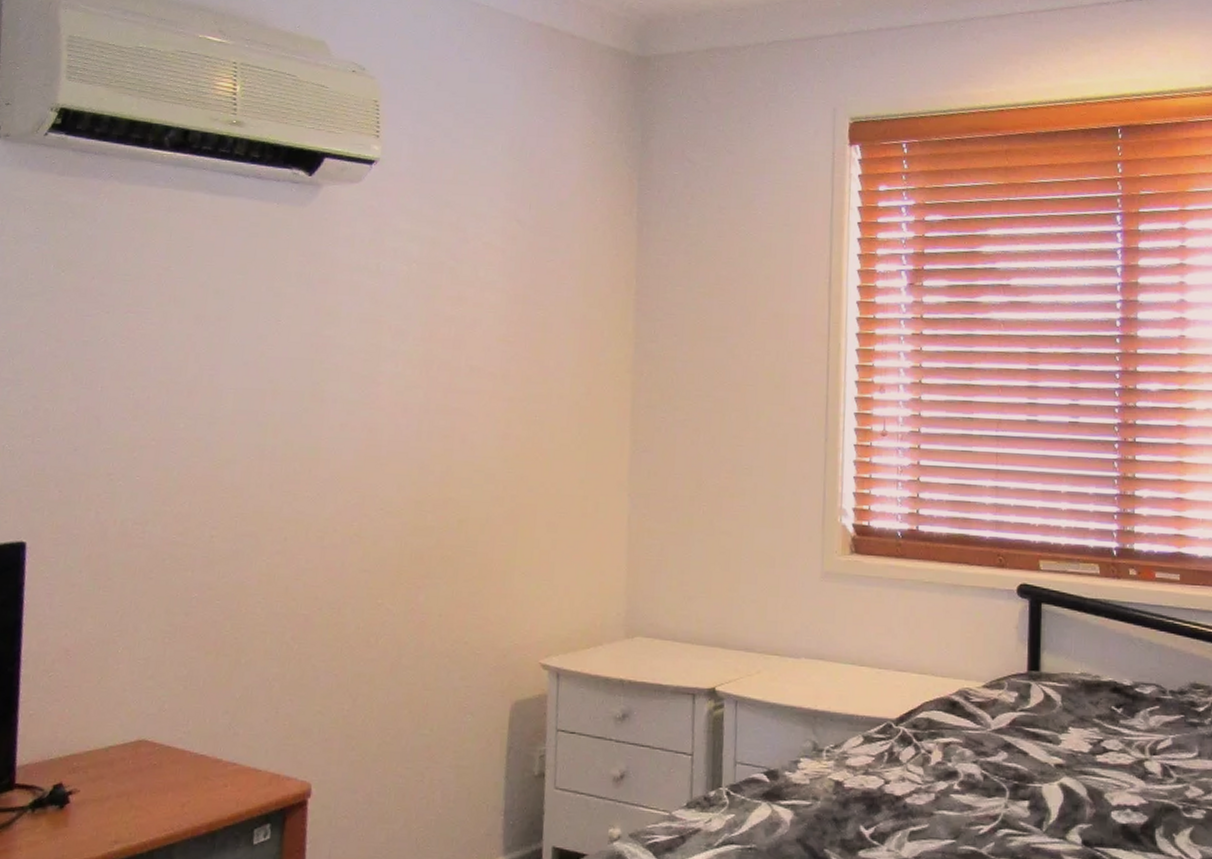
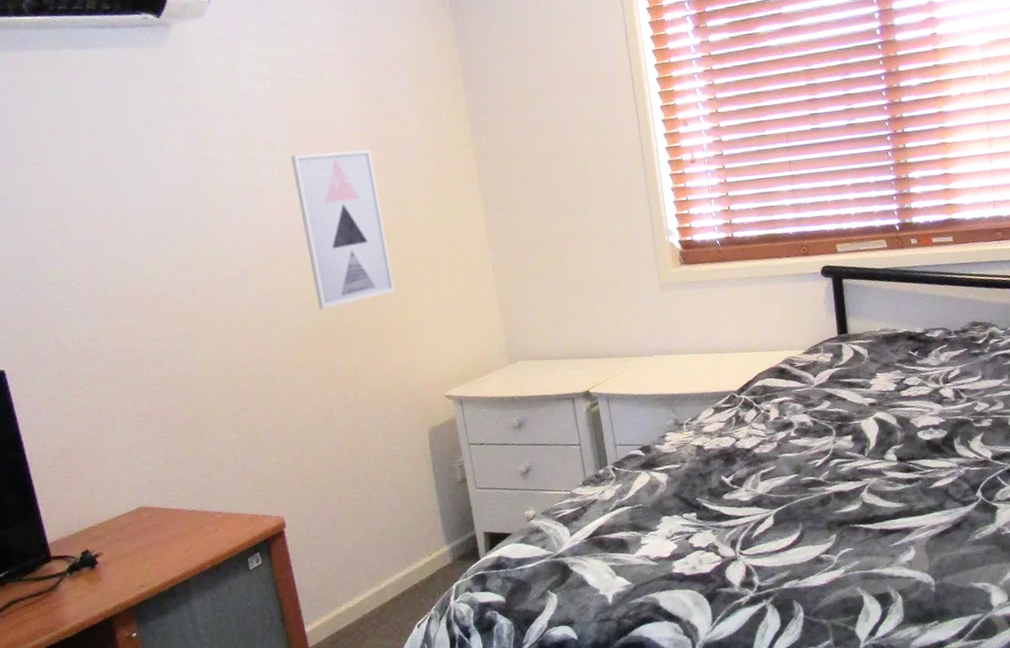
wall art: none [413,350,515,535] -> present [291,149,396,310]

